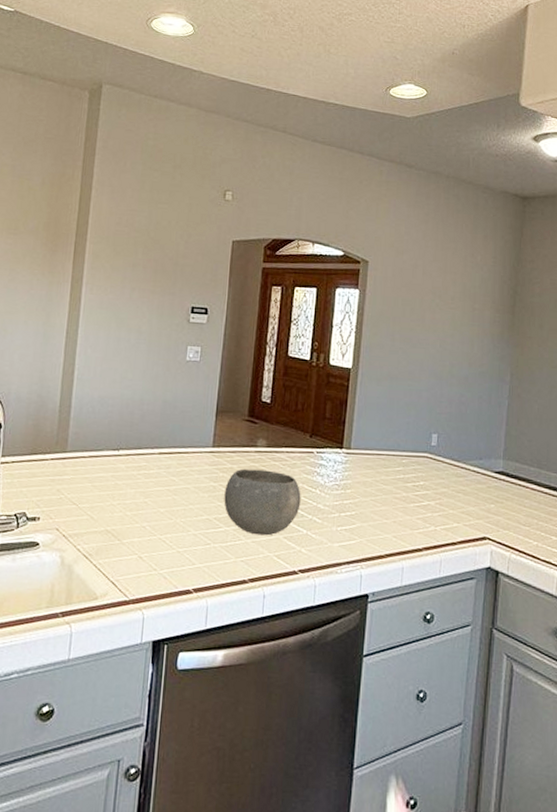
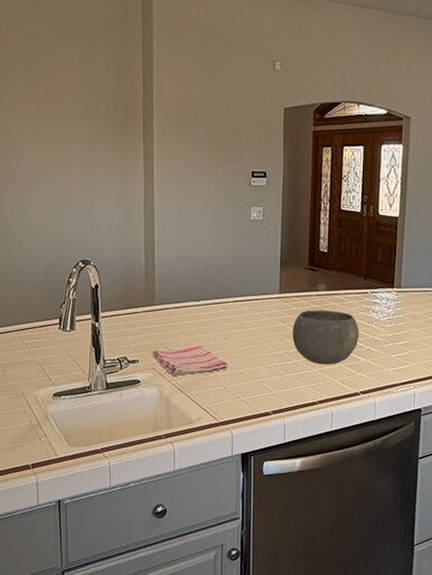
dish towel: none [57,503,146,540] -> present [152,345,227,377]

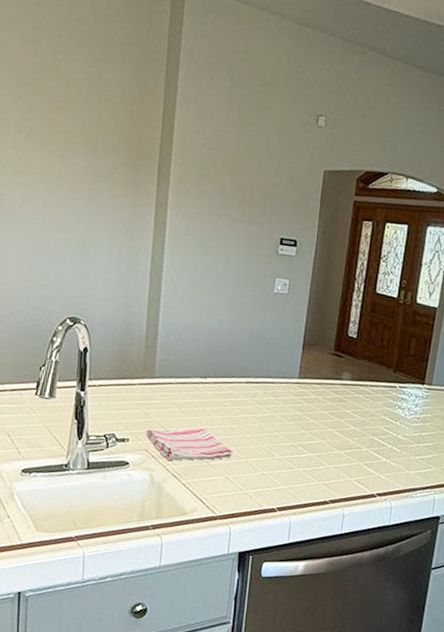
bowl: present [292,310,359,365] -> none [308,400,383,462]

